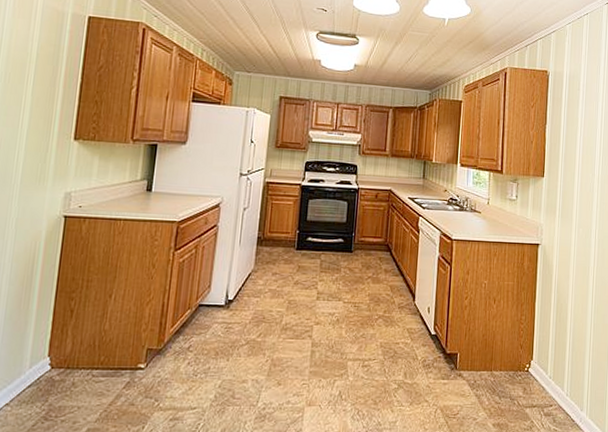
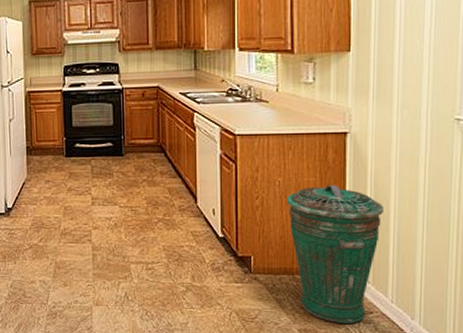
trash can: none [489,289,563,416] -> present [286,185,383,323]

